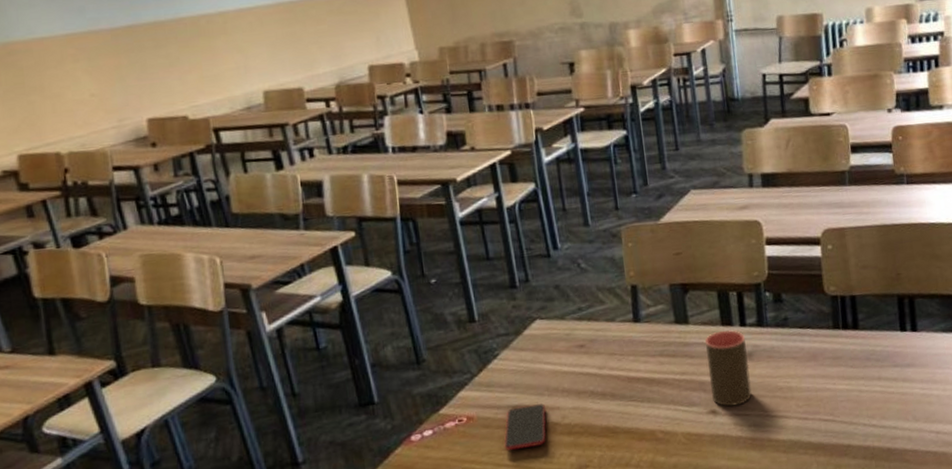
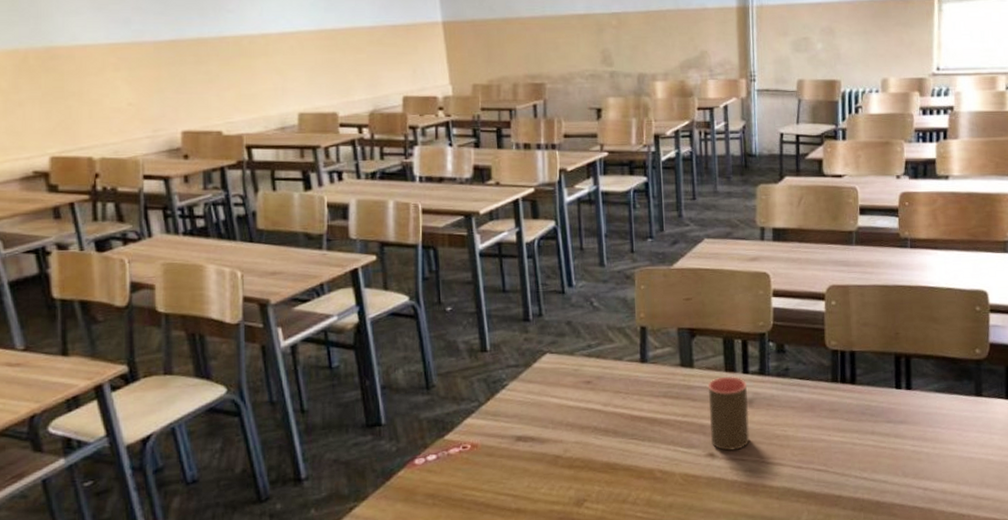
smartphone: present [504,403,546,451] -> none [505,435,549,481]

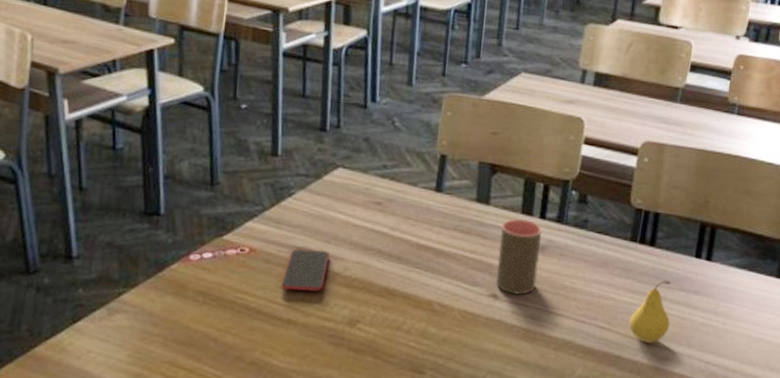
smartphone: none [505,435,549,481] -> present [280,249,330,292]
fruit: none [844,415,884,479] -> present [629,280,671,343]

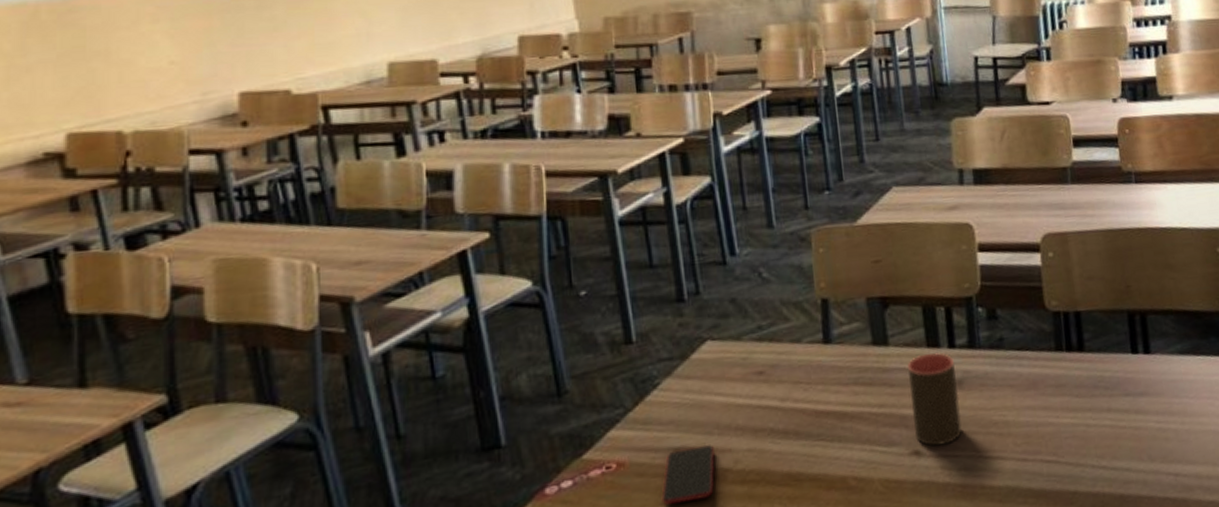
fruit: present [629,280,671,343] -> none [1076,388,1124,468]

